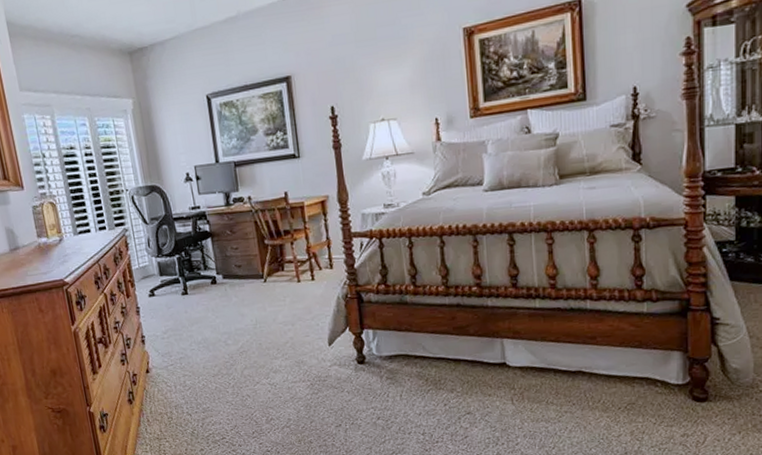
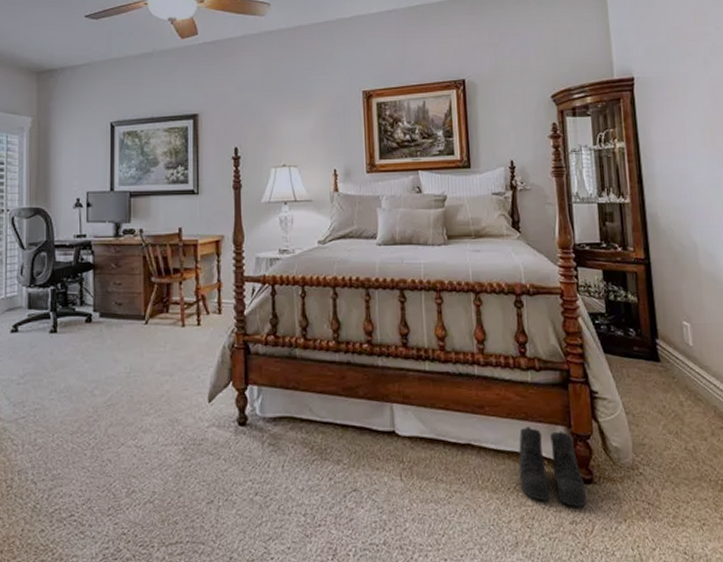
boots: none [630,353,700,423] -> present [519,426,587,508]

